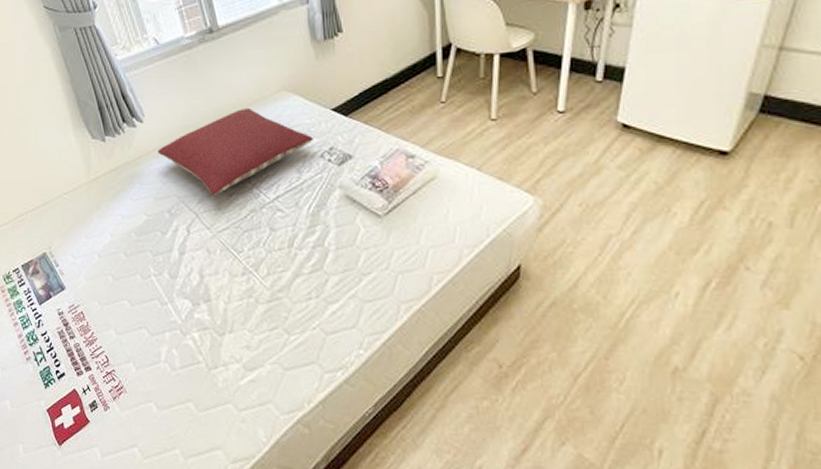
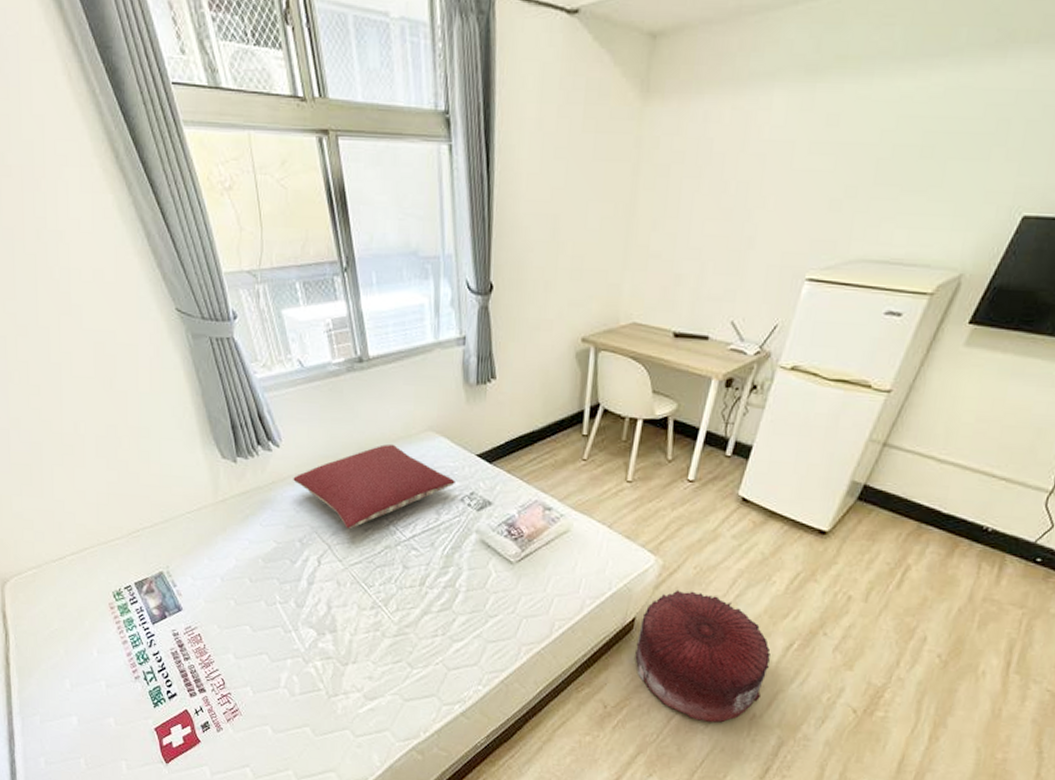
pouf: none [526,231,685,380] -> present [635,590,771,723]

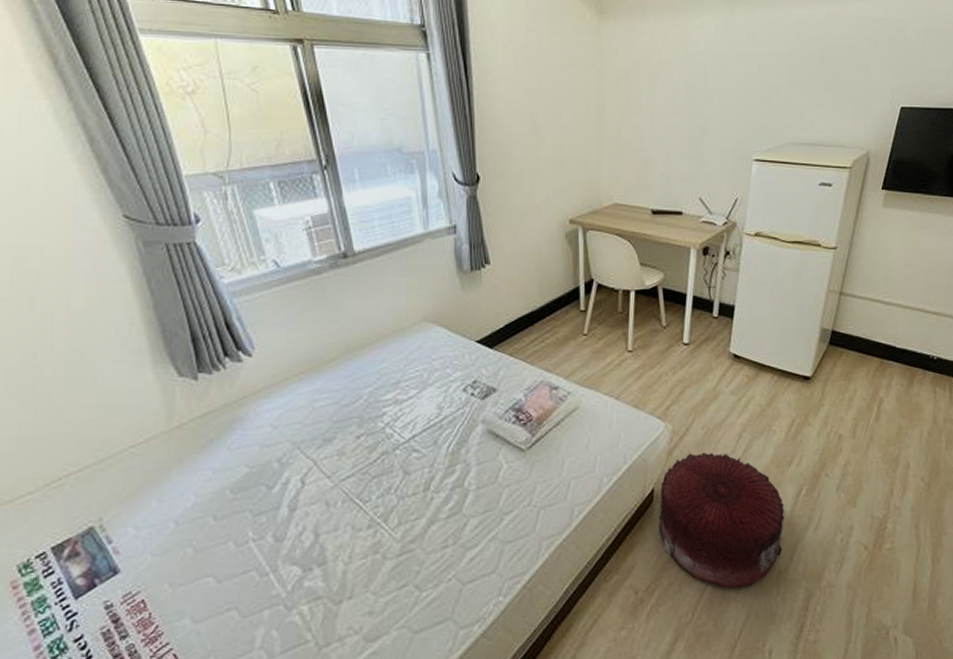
pillow: present [293,443,455,530] -> none [269,339,456,439]

